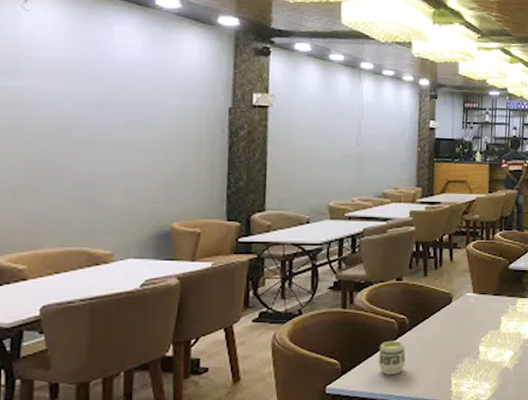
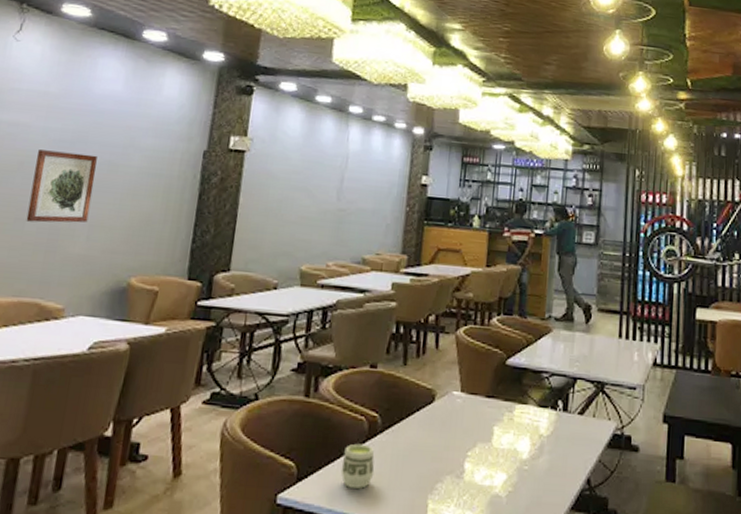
wall art: none [62,113,126,180] -> present [26,150,97,223]

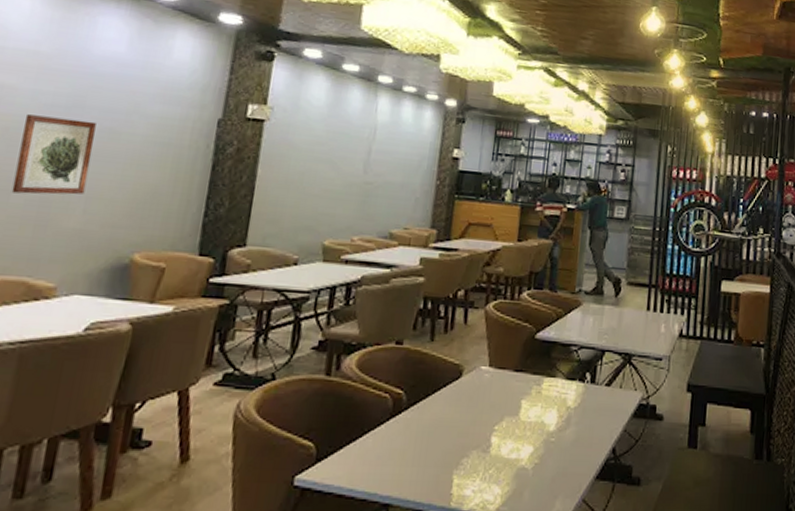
cup: present [340,443,375,489] -> none [363,421,399,467]

